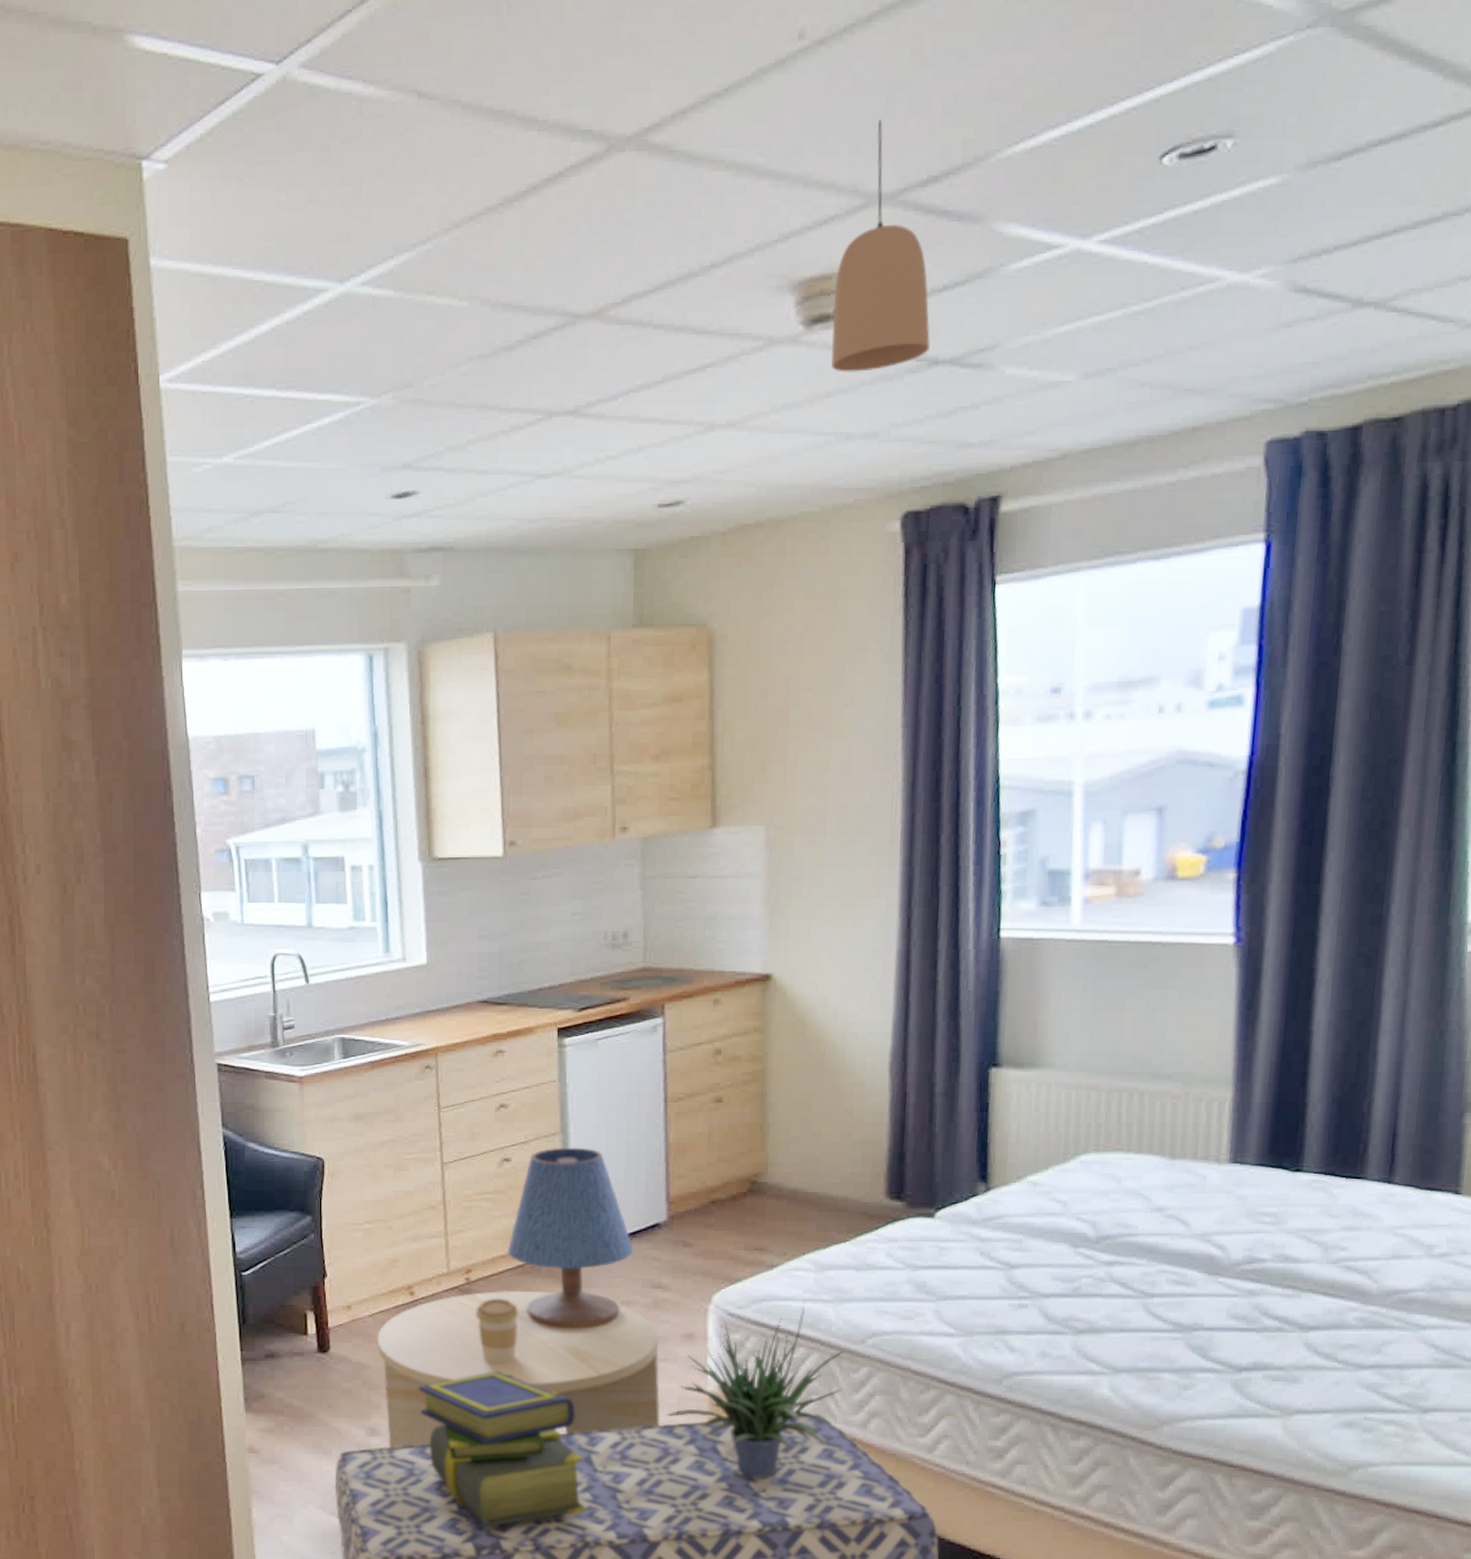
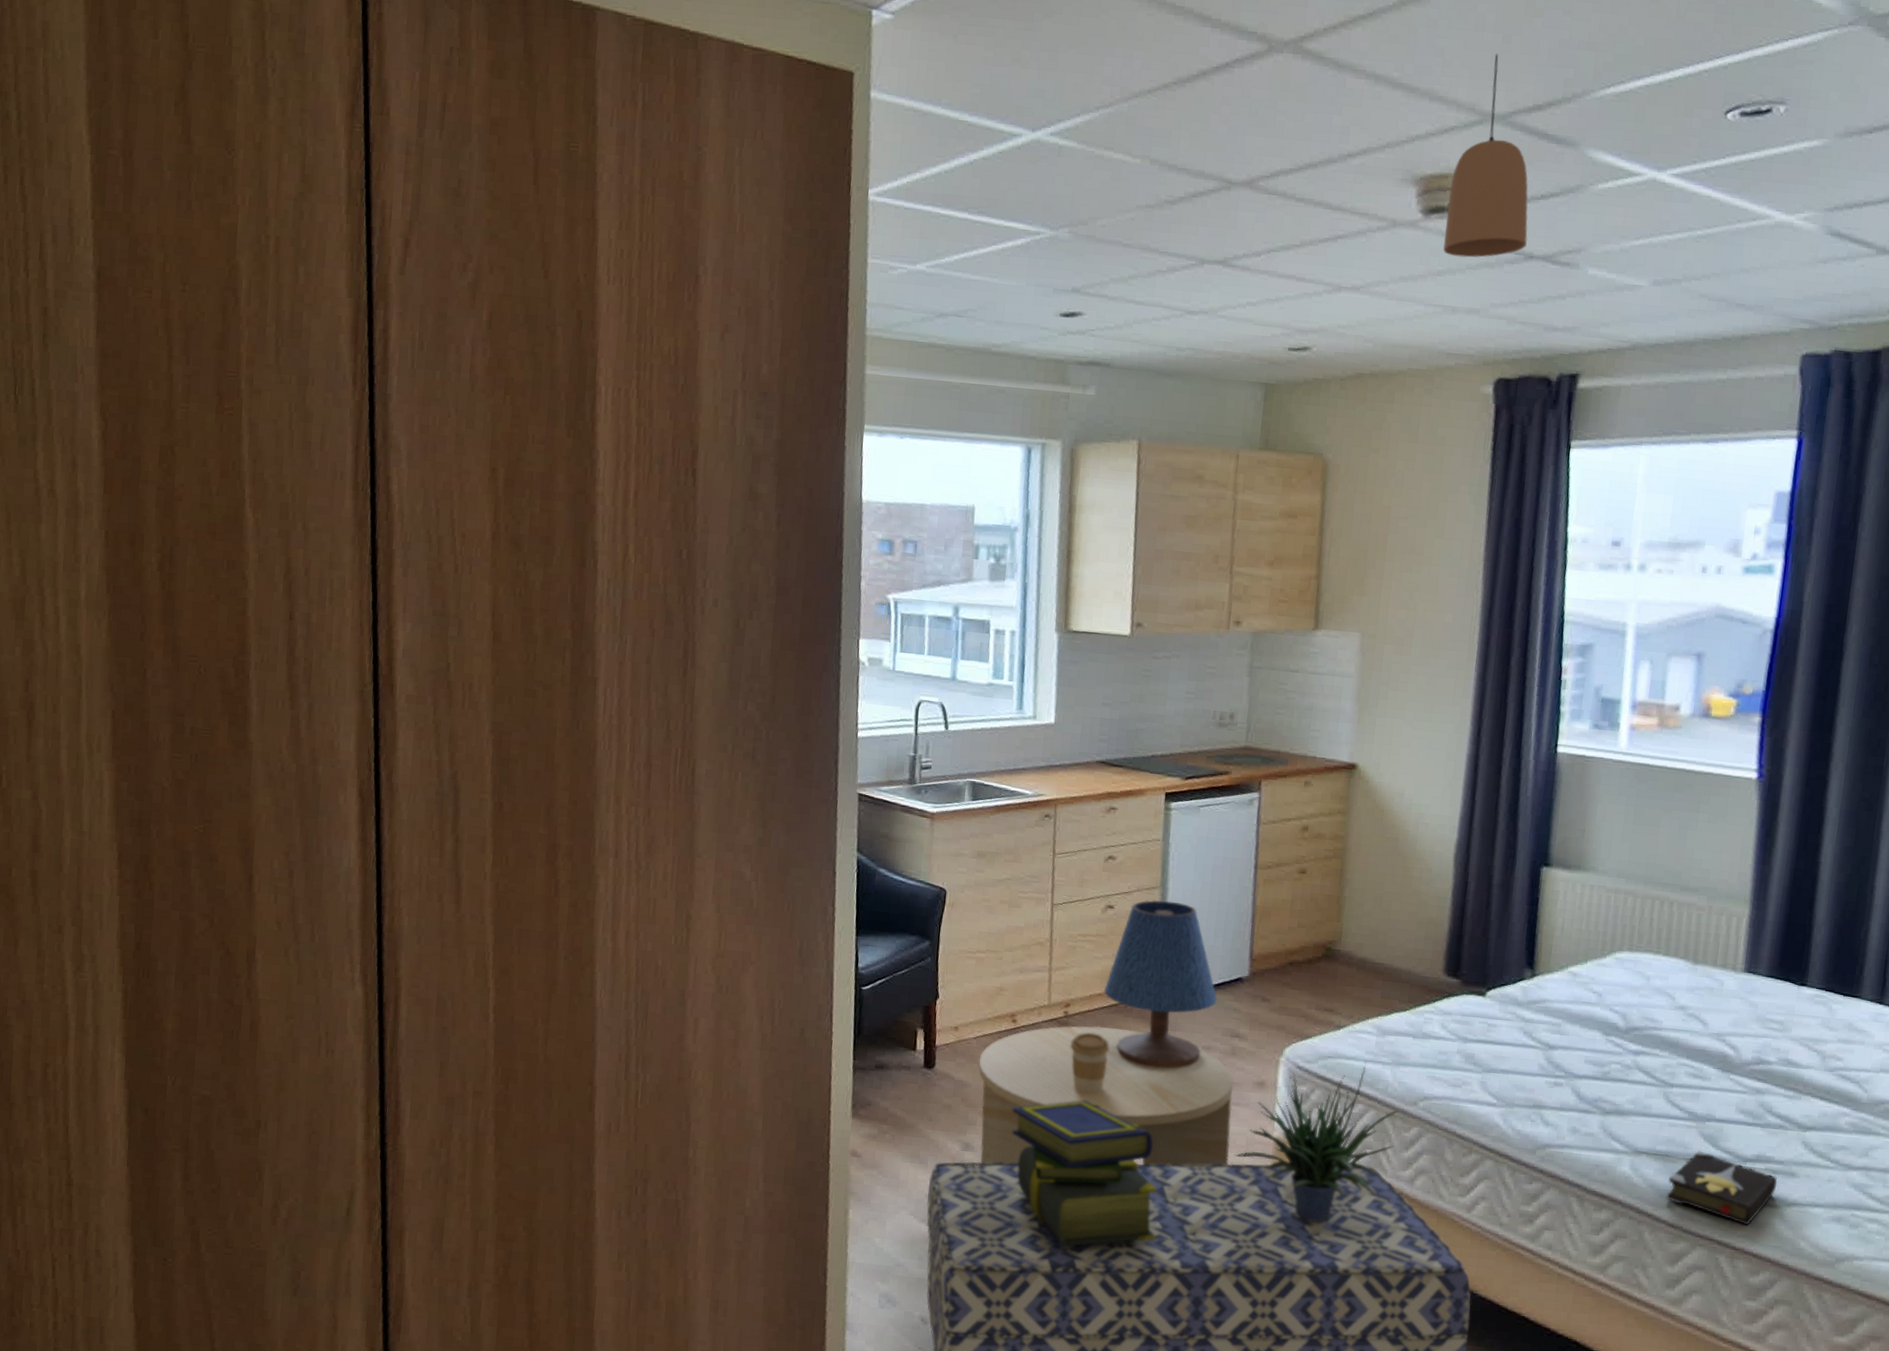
hardback book: none [1152,1364,1278,1440] -> present [1666,1150,1777,1226]

